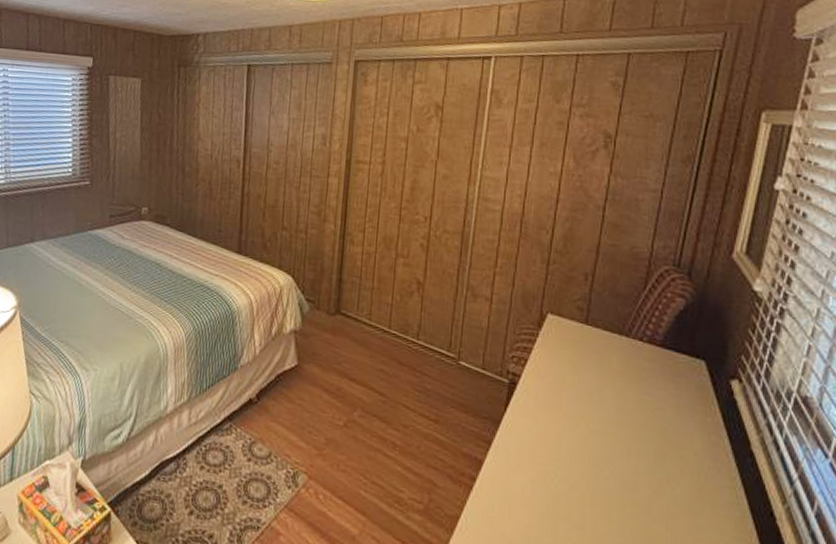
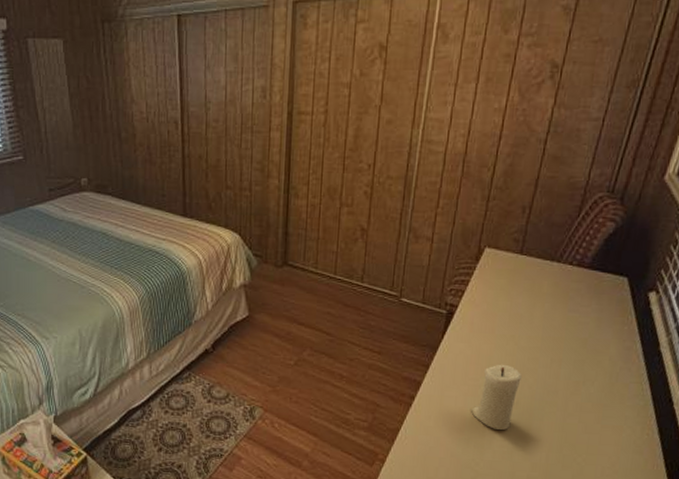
candle: none [540,448,596,532] -> present [471,364,522,431]

